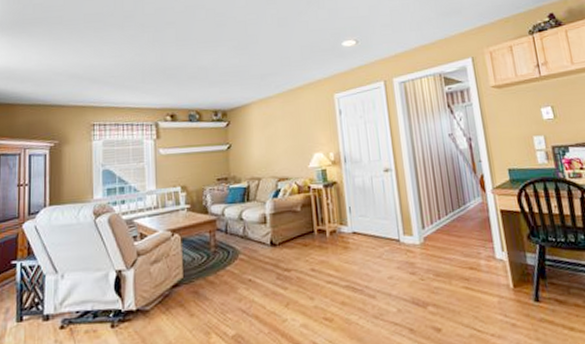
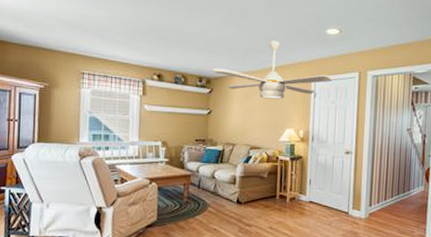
ceiling fan: none [226,61,357,124] -> present [212,40,333,100]

